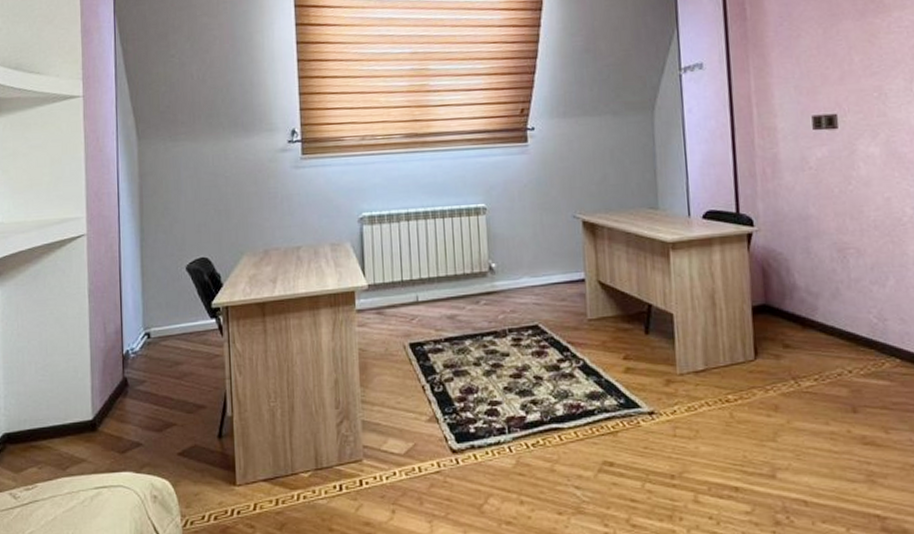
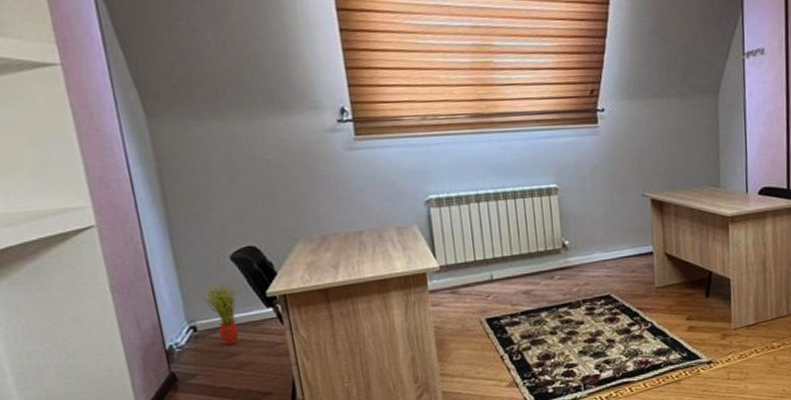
potted plant: none [160,291,190,355] -> present [204,282,240,346]

